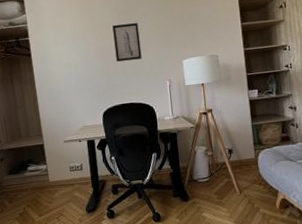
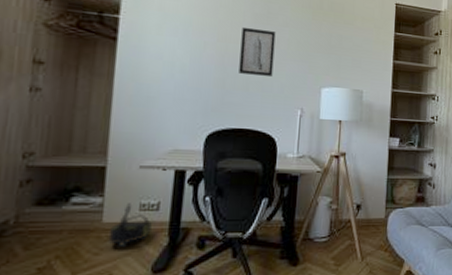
backpack: none [54,167,82,196] -> present [108,203,153,246]

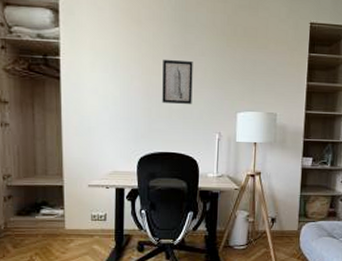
backpack: present [108,203,153,246] -> none [70,214,103,248]

